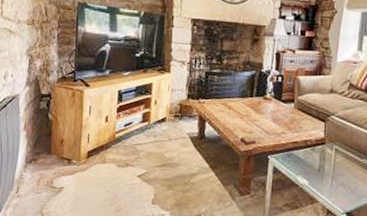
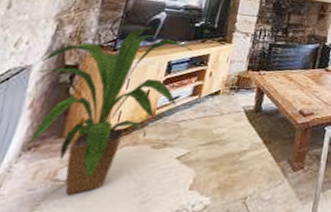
house plant: none [24,59,137,200] -> present [23,27,193,195]

